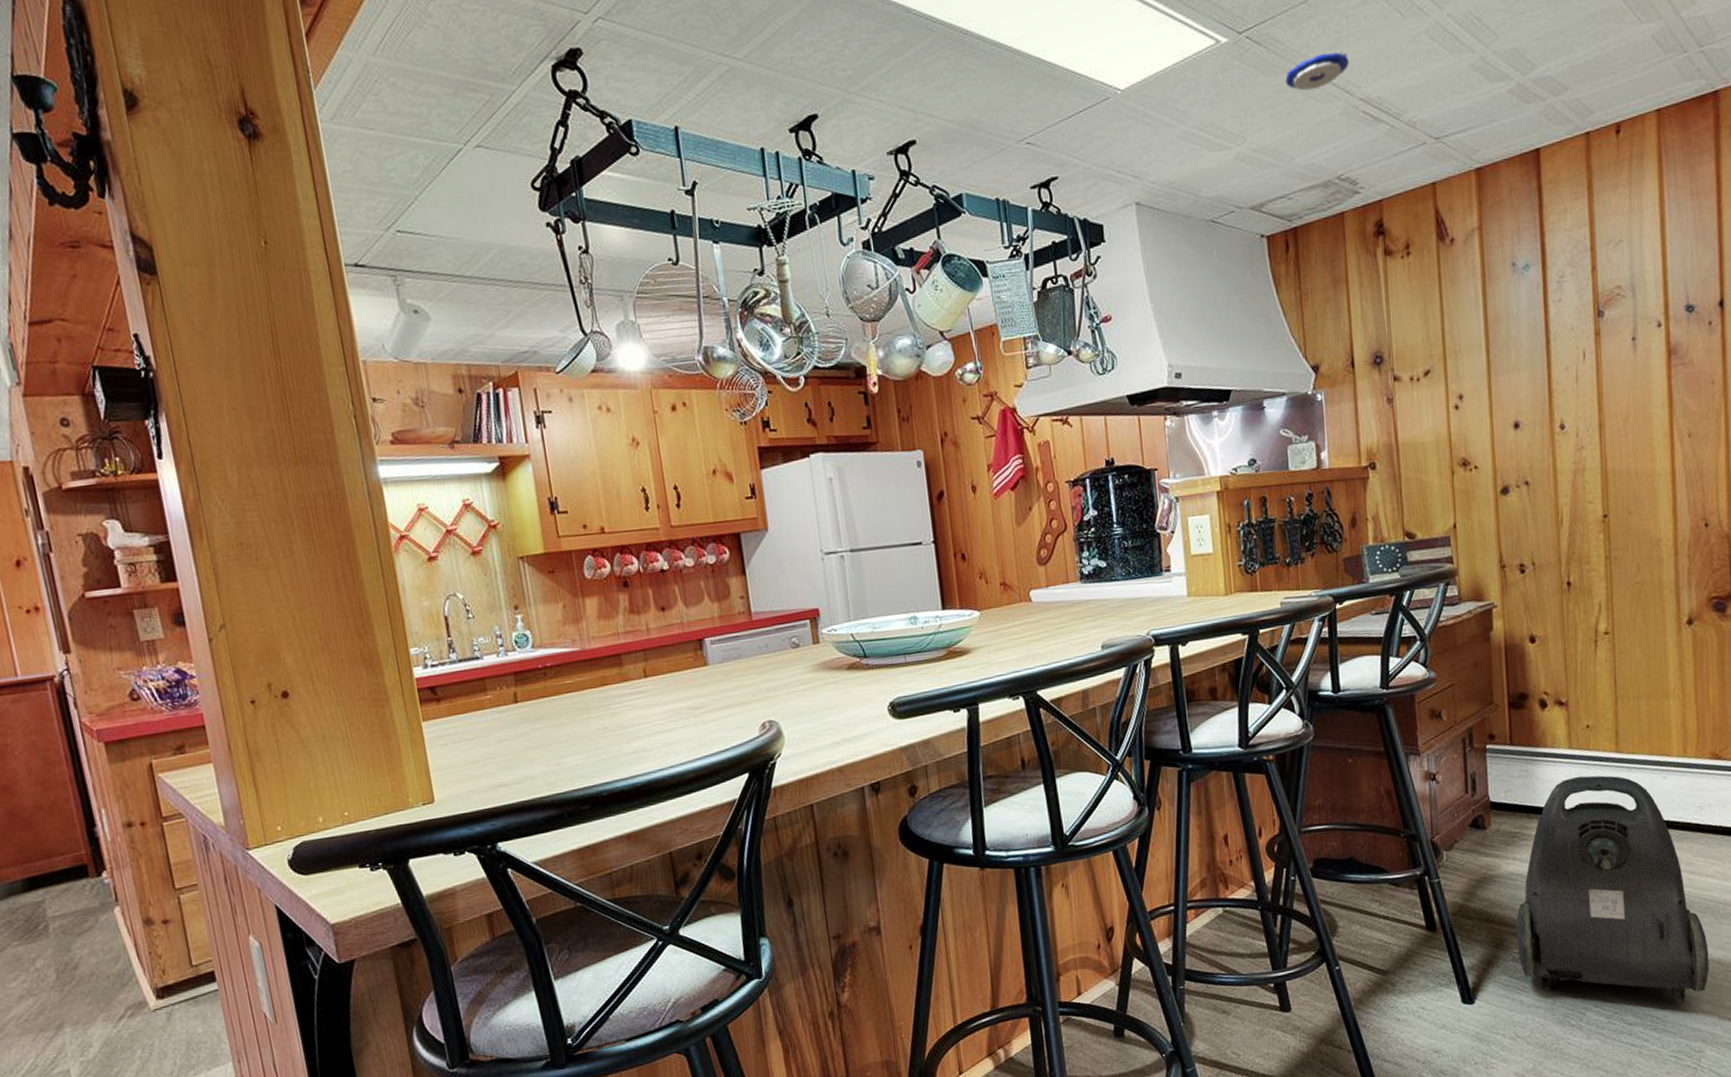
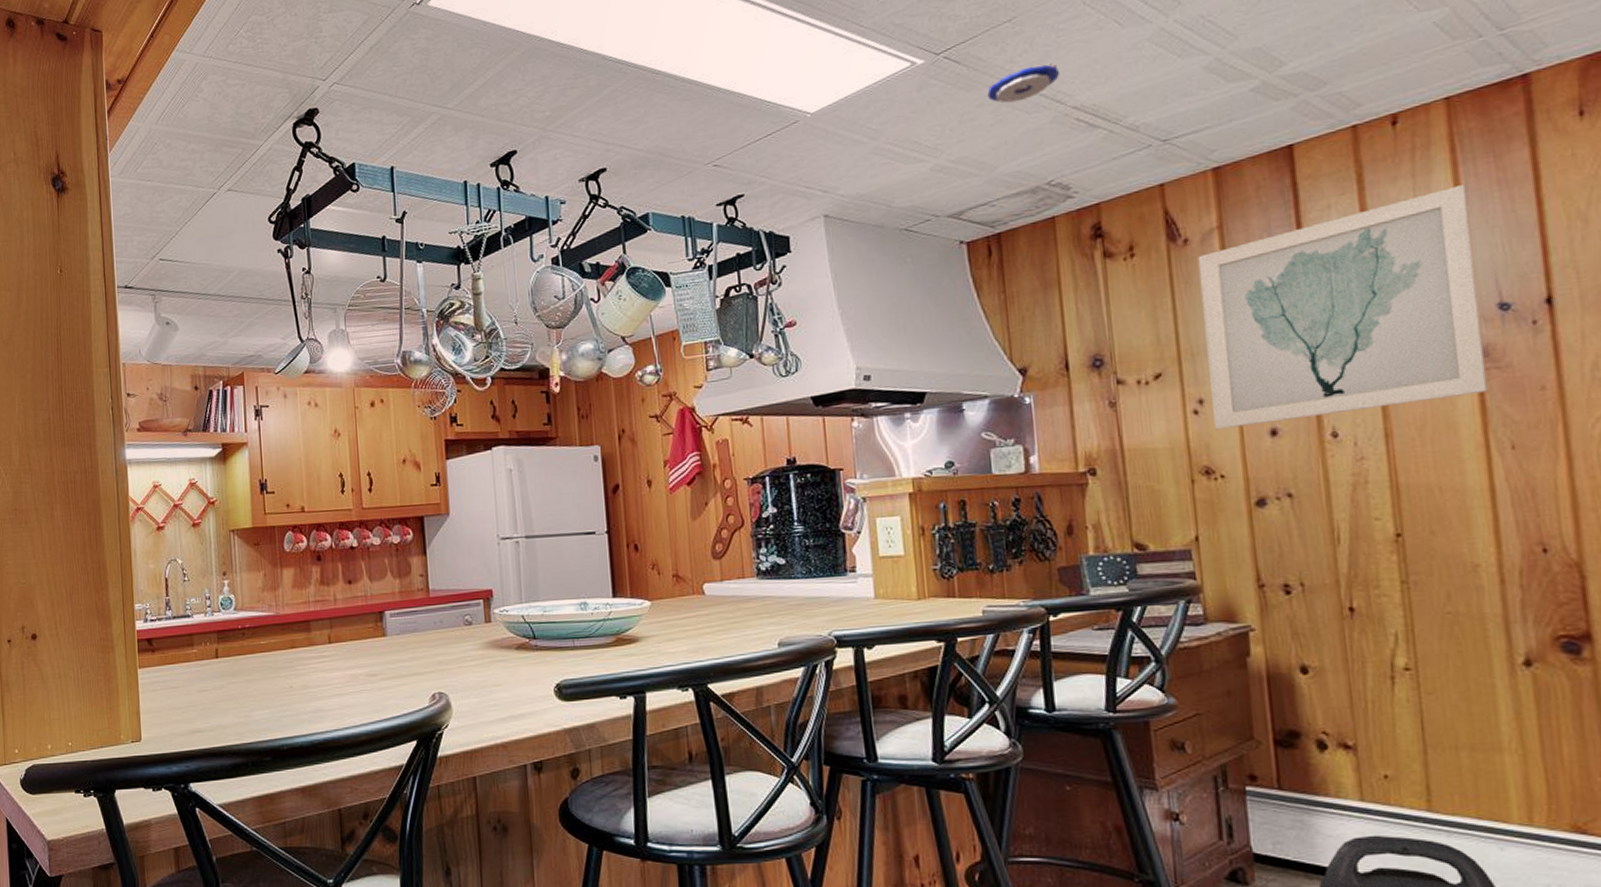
wall art: none [1461,193,1675,424] -> present [1198,183,1488,430]

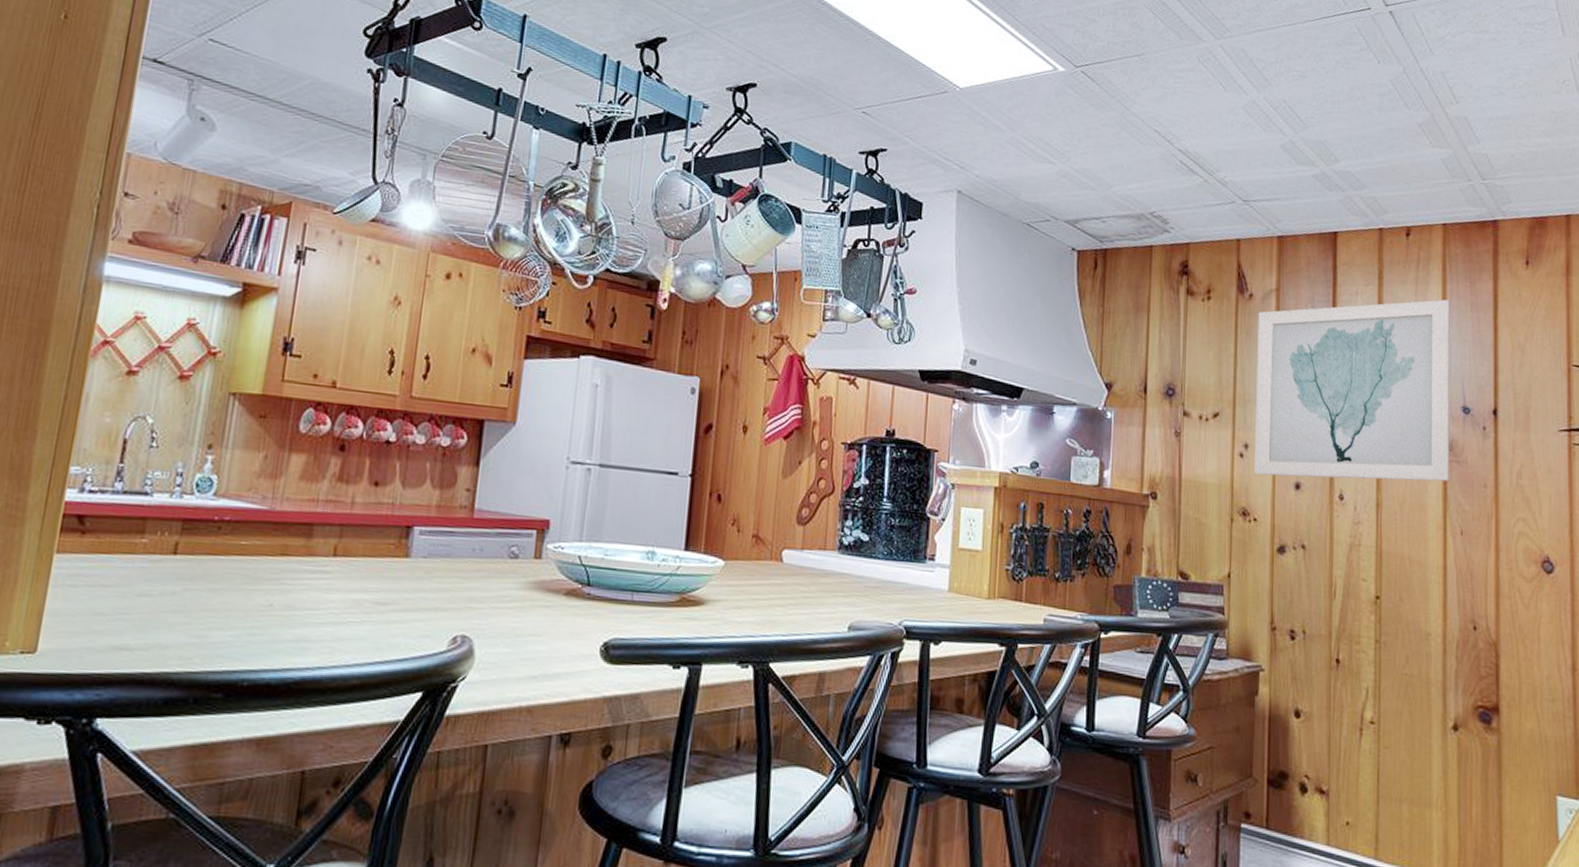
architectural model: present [987,63,1061,103] -> none [1112,102,1173,132]

